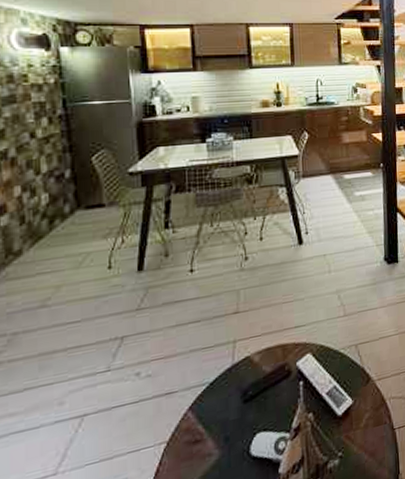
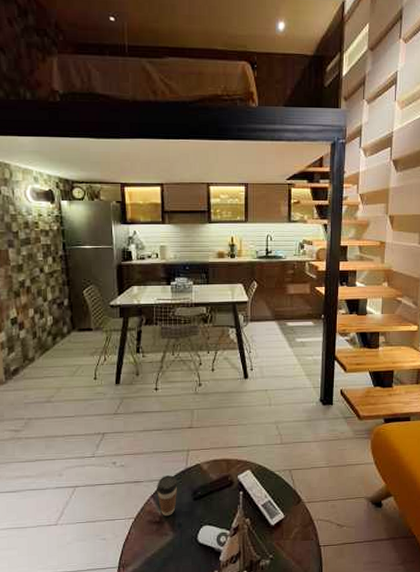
coffee cup: none [196,376,223,432] -> present [157,475,178,517]

